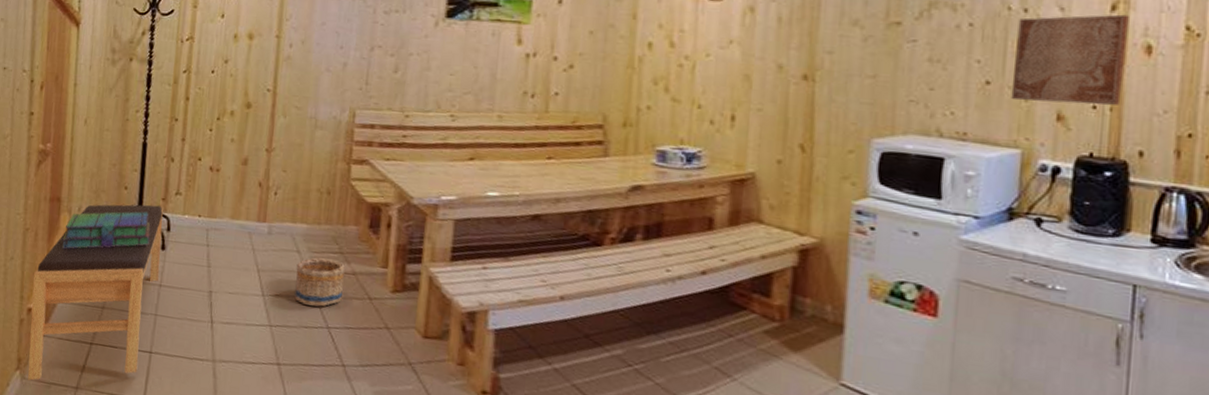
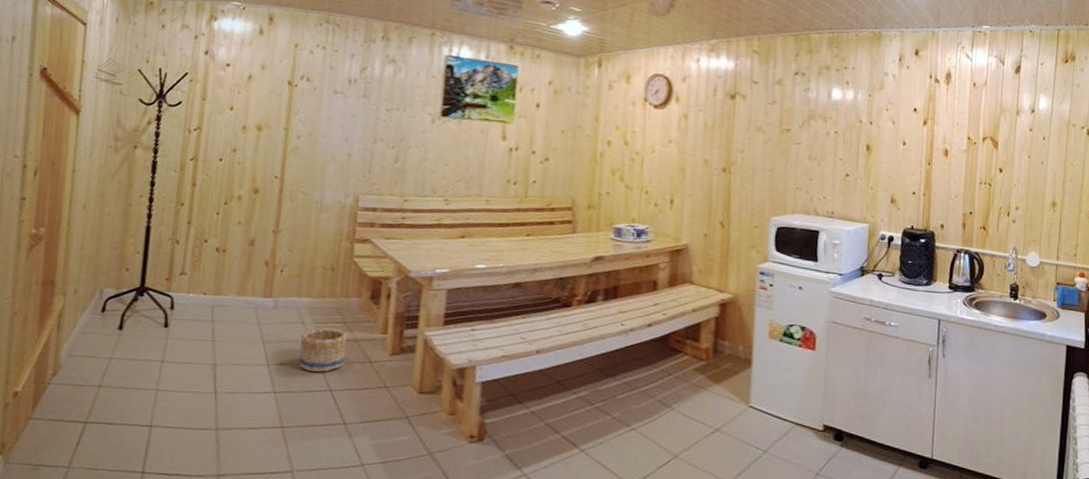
bench: present [27,204,163,381] -> none [12,285,167,465]
stack of books: present [62,212,150,250] -> none [55,292,153,332]
wall art: present [1011,14,1129,105] -> none [862,127,934,192]

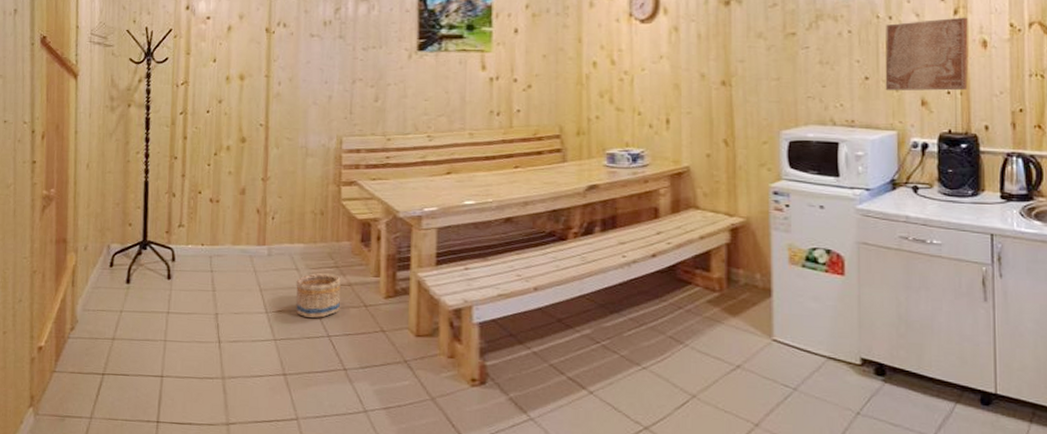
wall art: none [862,127,934,192] -> present [885,17,968,91]

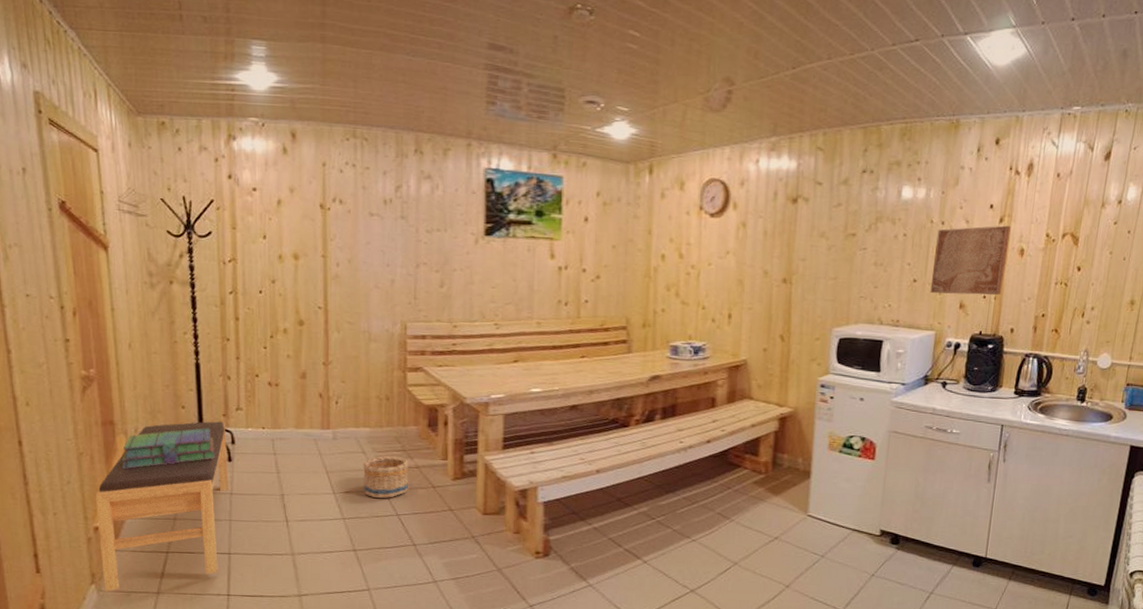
bench: none [41,238,168,416] -> present [95,421,229,592]
stack of books: none [70,245,156,288] -> present [121,428,215,470]

